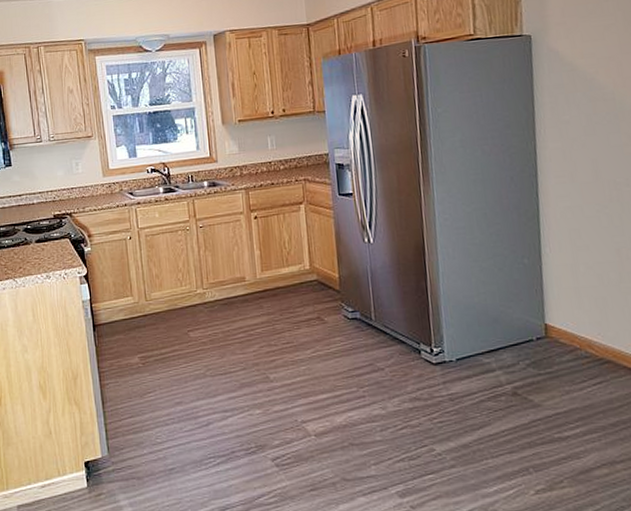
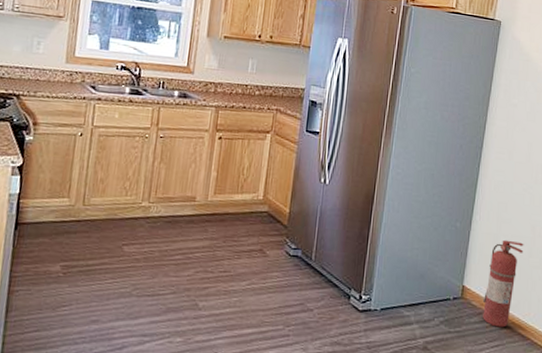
fire extinguisher: none [572,268,612,363] -> present [482,239,524,328]

